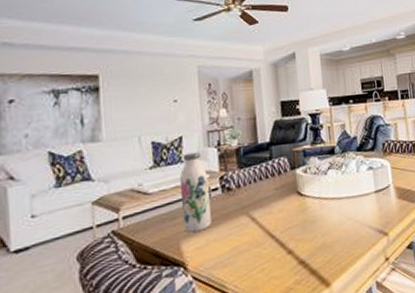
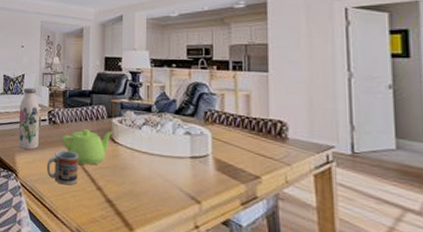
cup: none [224,218,265,262] -> present [46,150,78,186]
teapot: none [240,184,299,232] -> present [61,129,113,166]

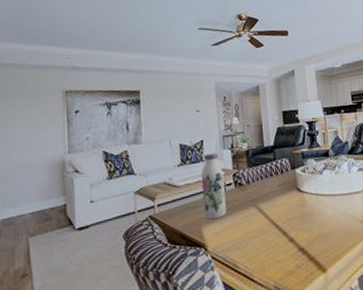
cup: present [46,150,78,186] -> none [237,210,270,246]
teapot: present [61,129,113,166] -> none [249,182,298,222]

